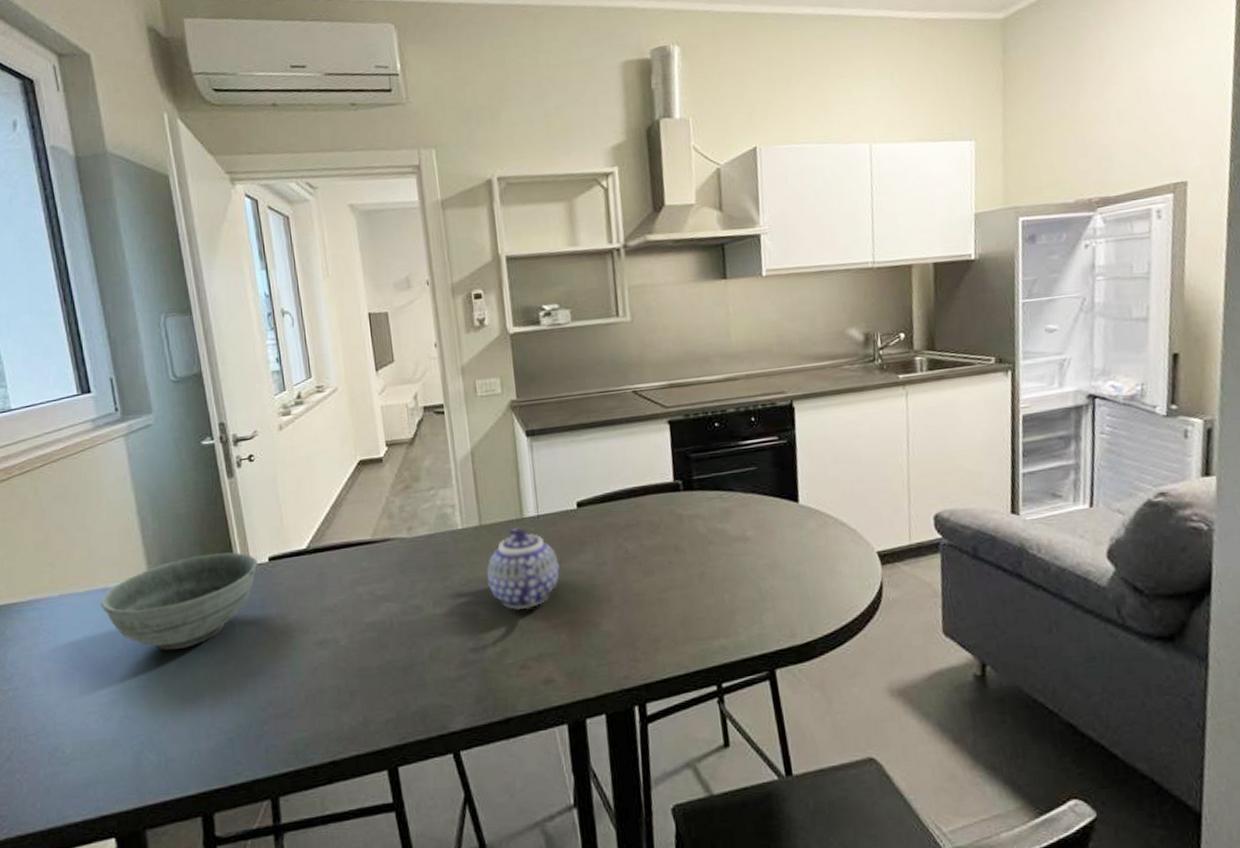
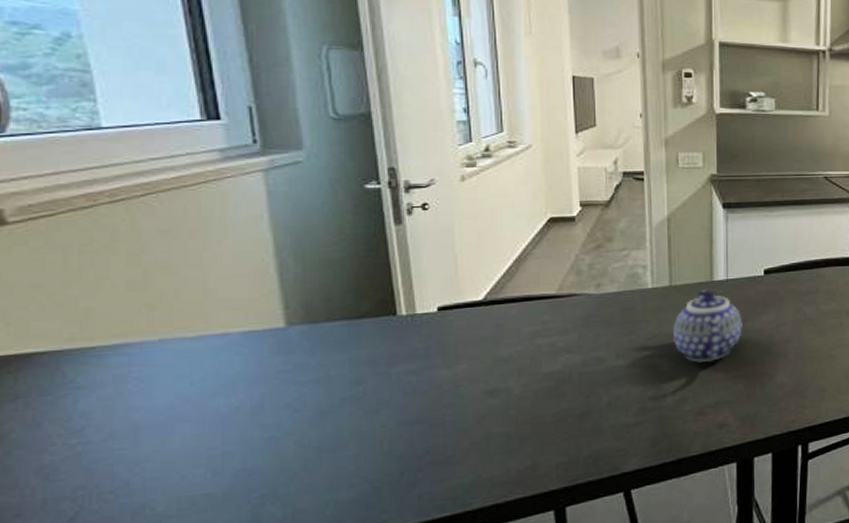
bowl: present [100,552,258,650] -> none [217,300,424,400]

